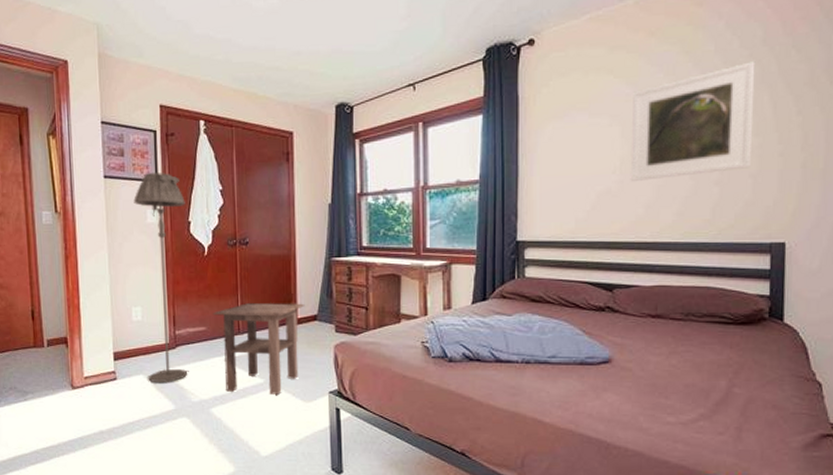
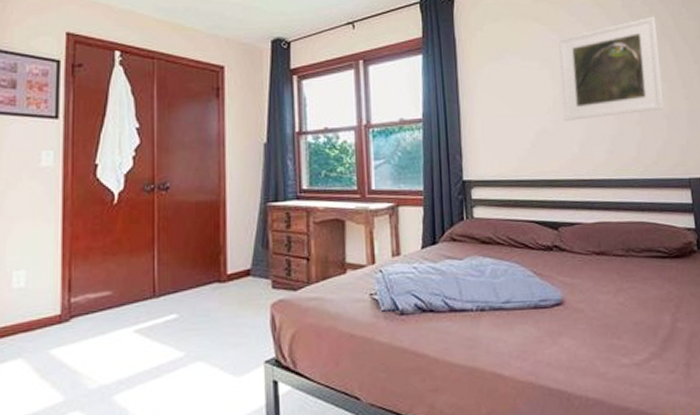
floor lamp: present [133,173,188,383] -> none [25,108,92,369]
side table: present [213,302,305,395] -> none [121,256,236,372]

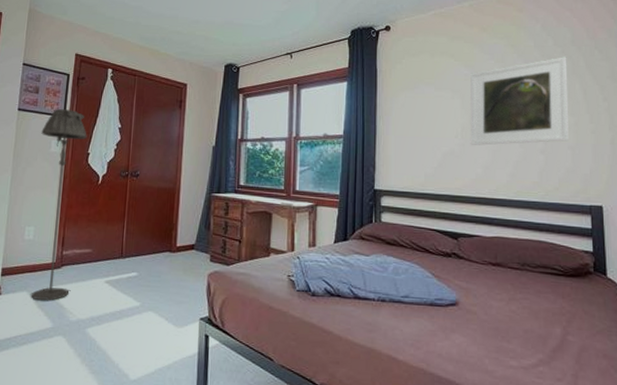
floor lamp: none [25,108,92,369] -> present [31,109,87,301]

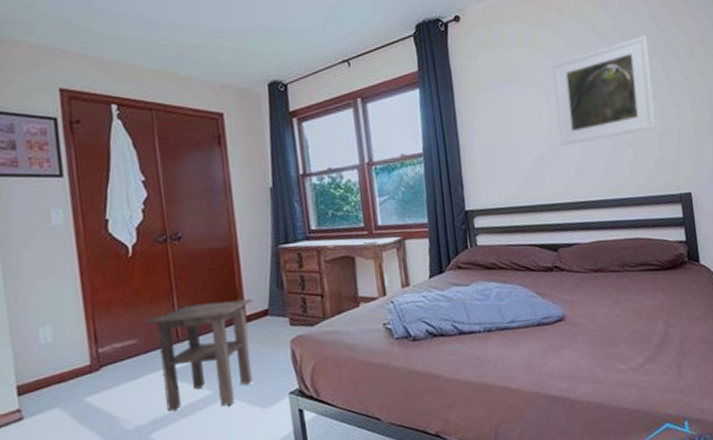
floor lamp: present [31,109,87,301] -> none [32,165,118,415]
side table: none [99,229,185,319] -> present [144,298,253,412]

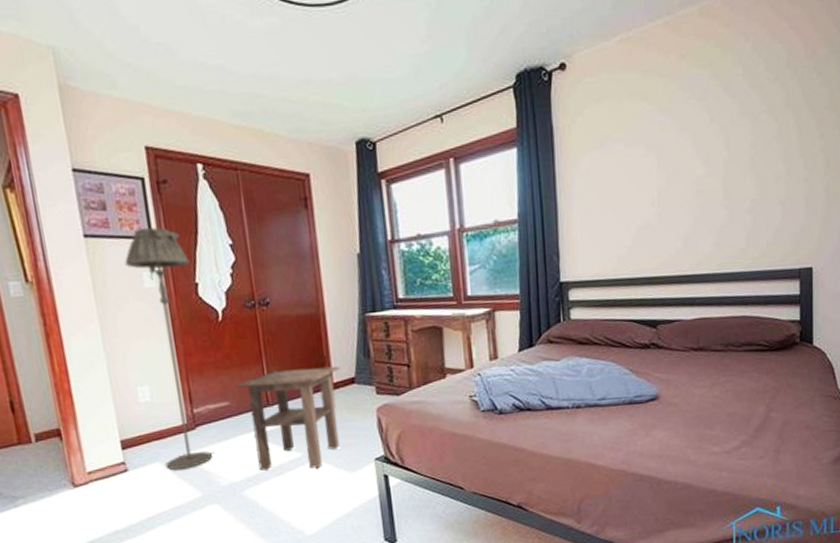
floor lamp: none [32,165,118,415] -> present [124,227,213,470]
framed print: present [552,35,655,146] -> none [667,85,781,213]

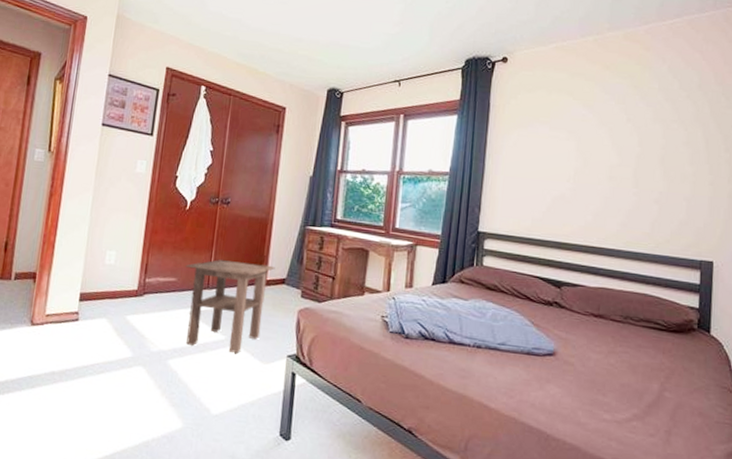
floor lamp: present [124,227,213,470] -> none [110,126,176,329]

